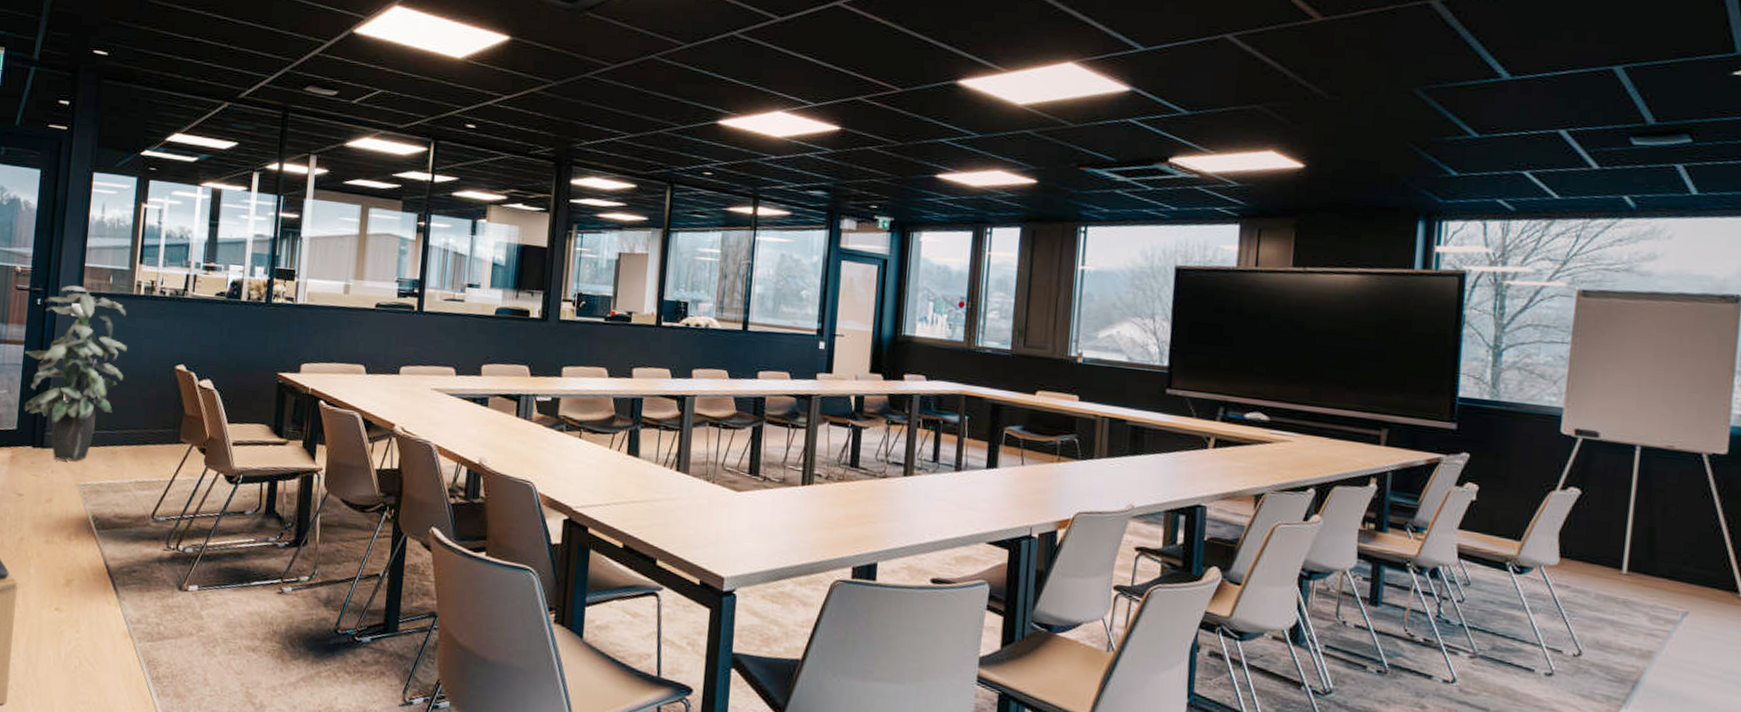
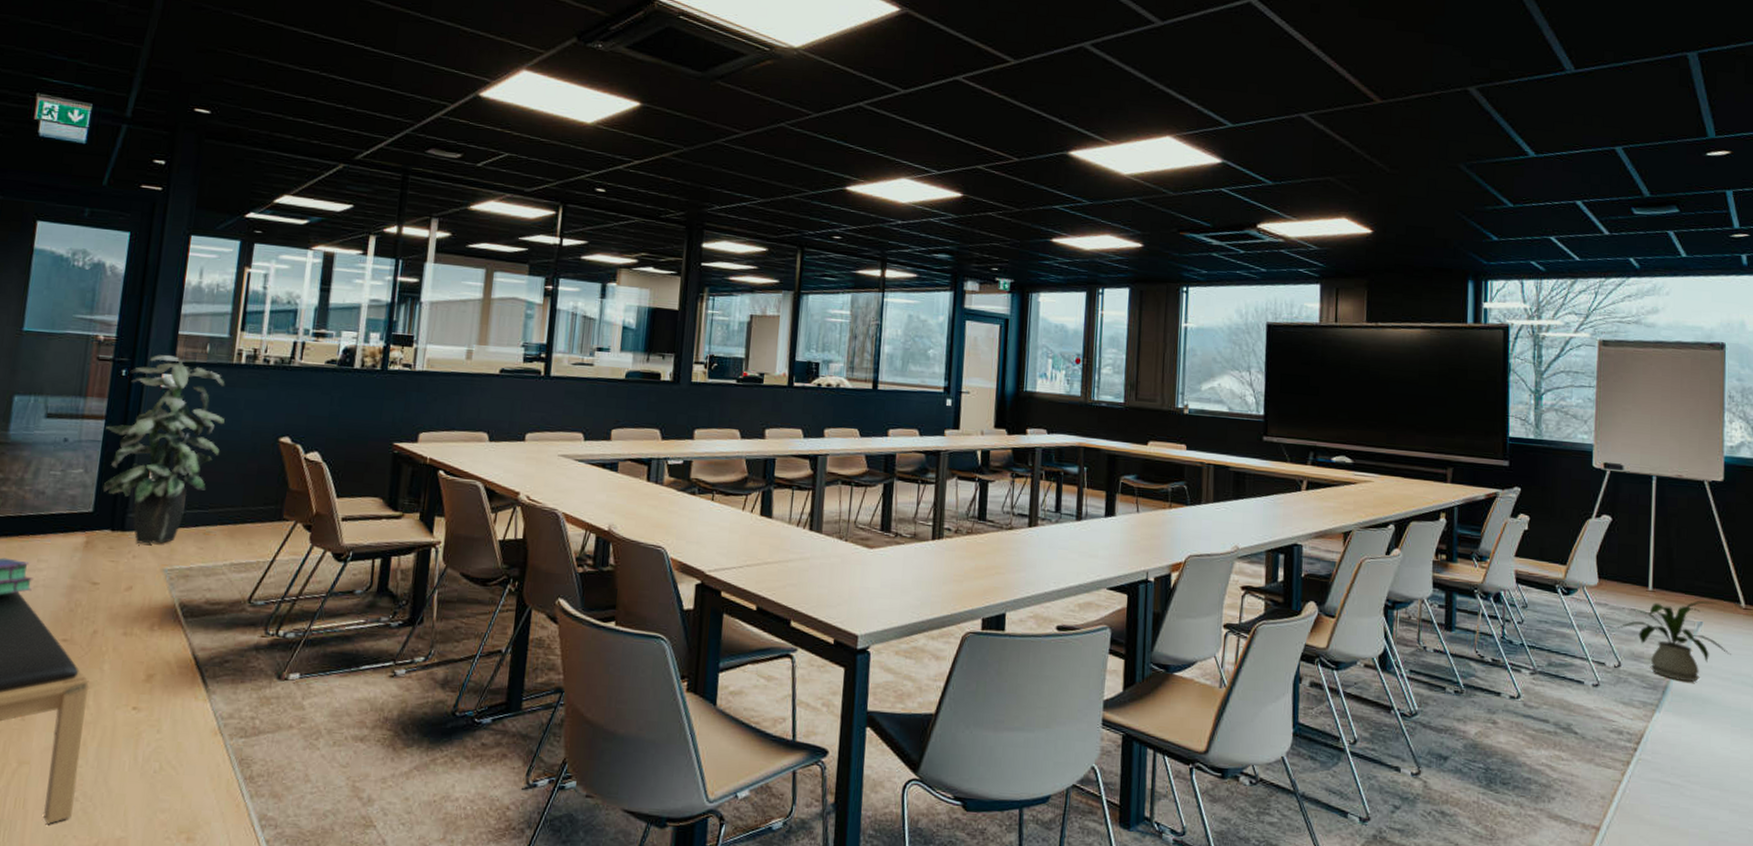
house plant: none [1577,587,1723,678] -> present [1615,601,1731,682]

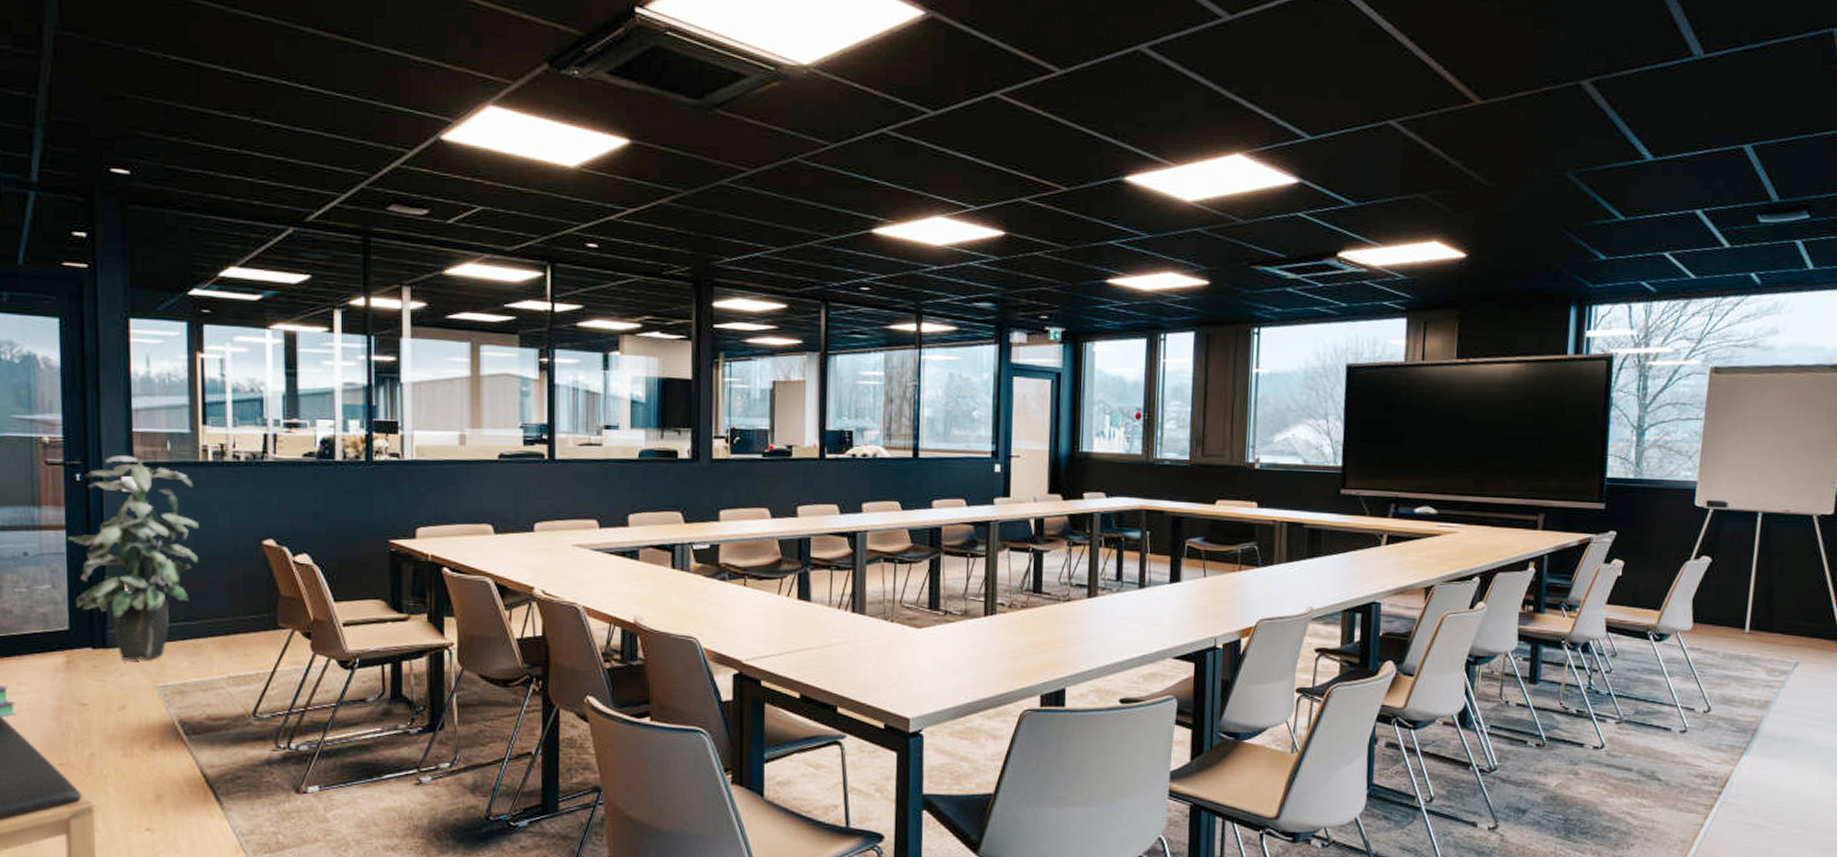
house plant: present [1615,601,1731,682] -> none [1707,641,1826,724]

